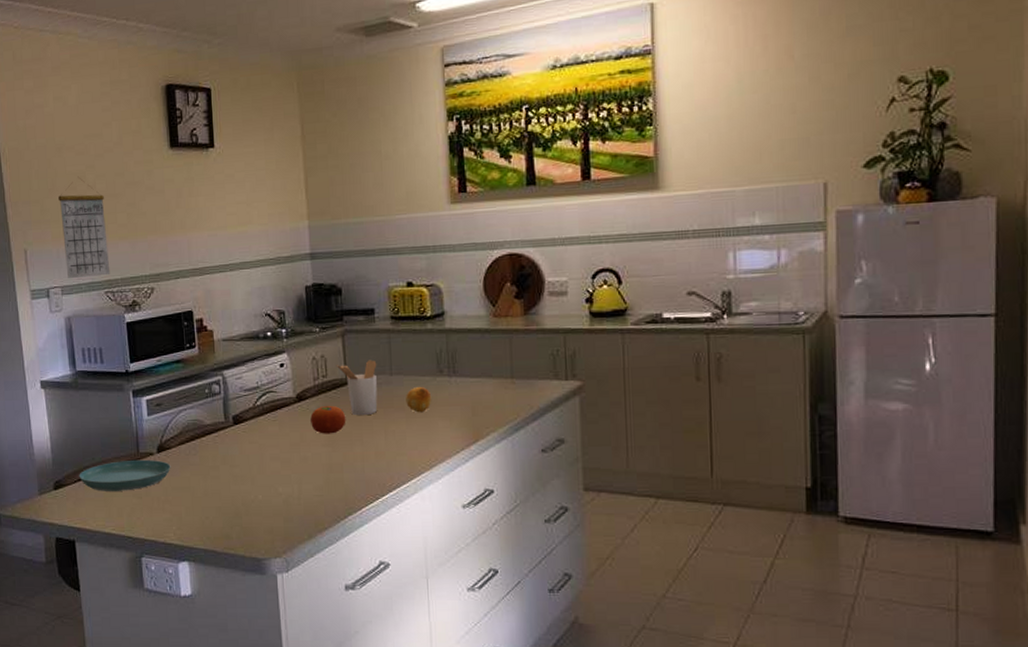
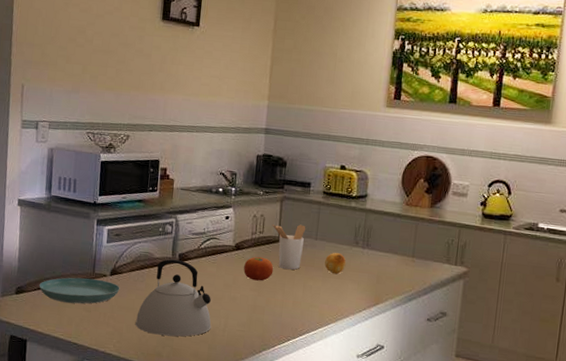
calendar: present [58,176,111,278] -> none [56,30,99,118]
kettle: none [195,423,283,514] -> present [136,259,211,337]

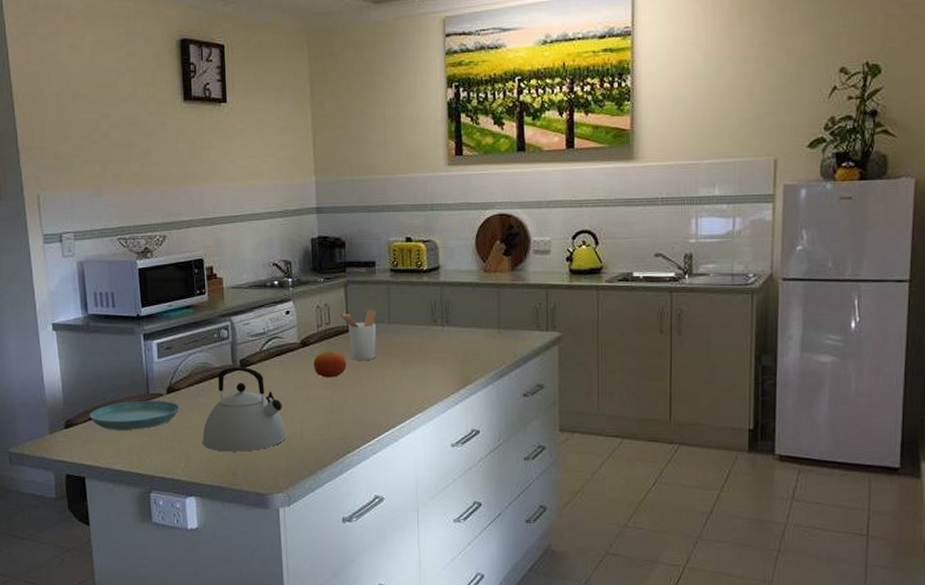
fruit: present [324,252,346,275] -> none [402,334,426,359]

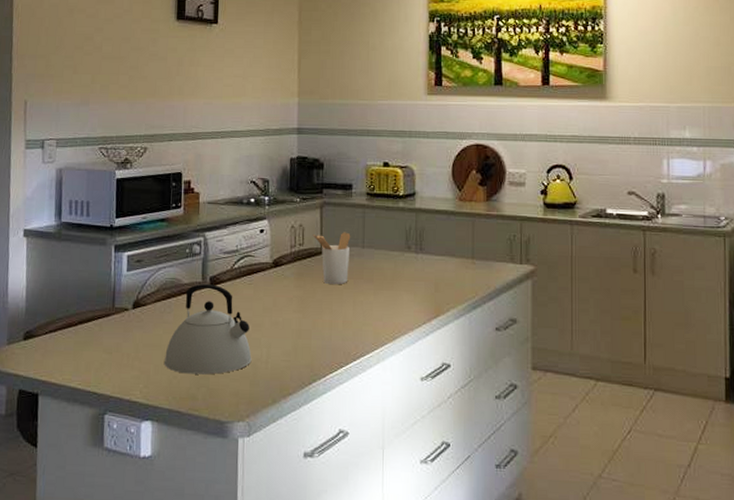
saucer: present [90,400,180,430] -> none [51,314,145,346]
fruit: present [314,351,347,378] -> none [284,272,318,301]

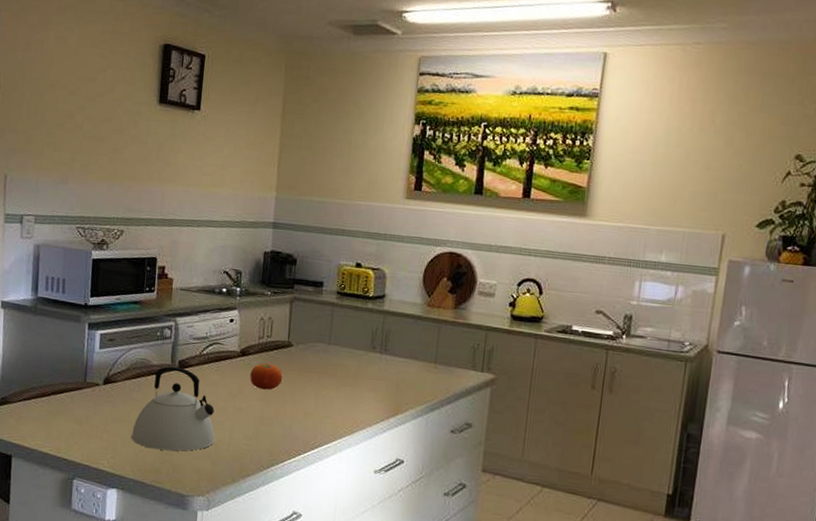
fruit: none [284,272,318,301] -> present [250,363,283,390]
utensil holder: present [312,232,351,284] -> none [281,327,318,378]

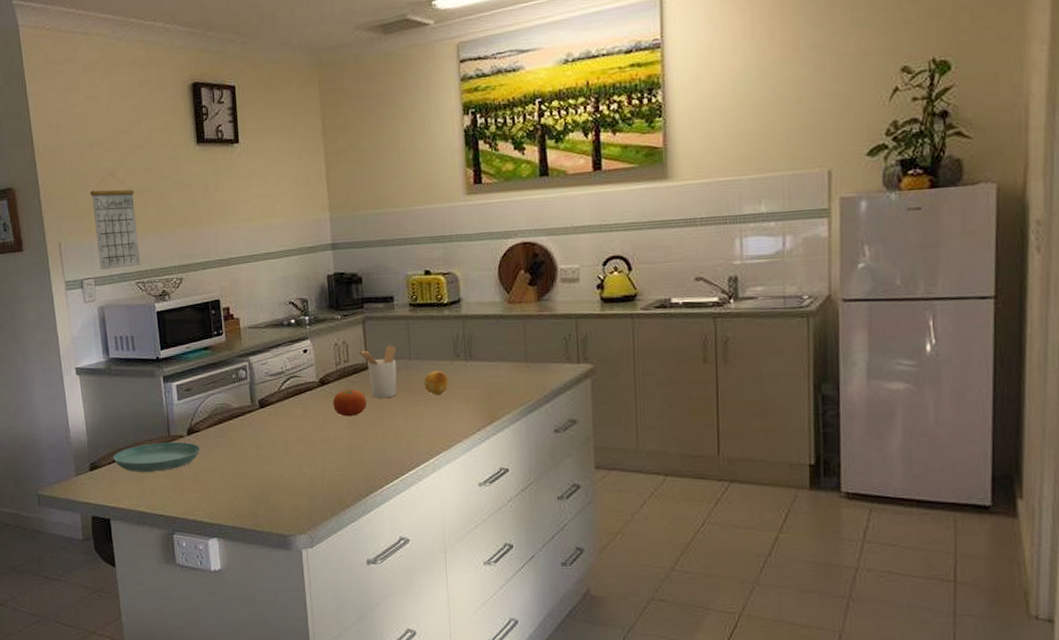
saucer: none [25,387,114,416] -> present [113,441,201,472]
calendar: none [43,114,89,212] -> present [90,172,141,270]
kettle: present [131,366,215,452] -> none [223,407,308,493]
utensil holder: none [281,327,318,378] -> present [357,345,397,398]
fruit: none [338,358,363,383] -> present [424,370,449,396]

